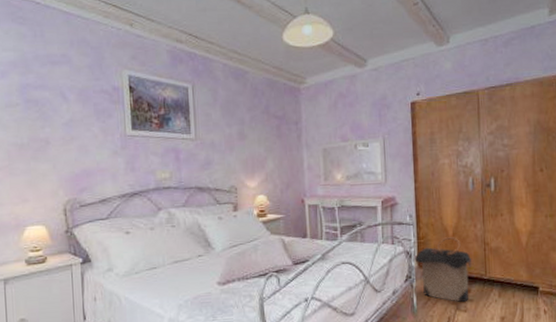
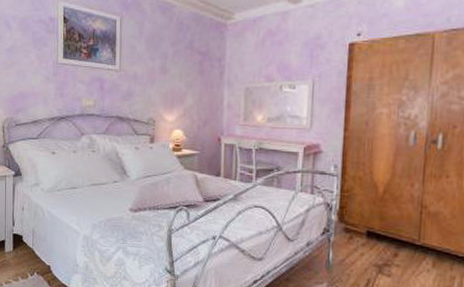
laundry hamper: present [414,237,472,303] -> none [335,194,404,267]

